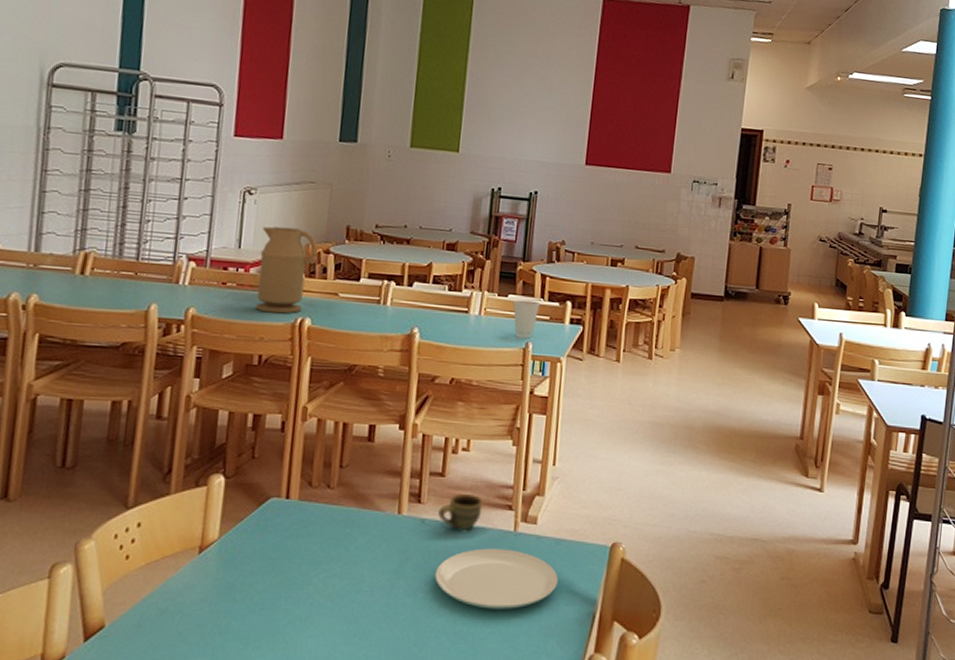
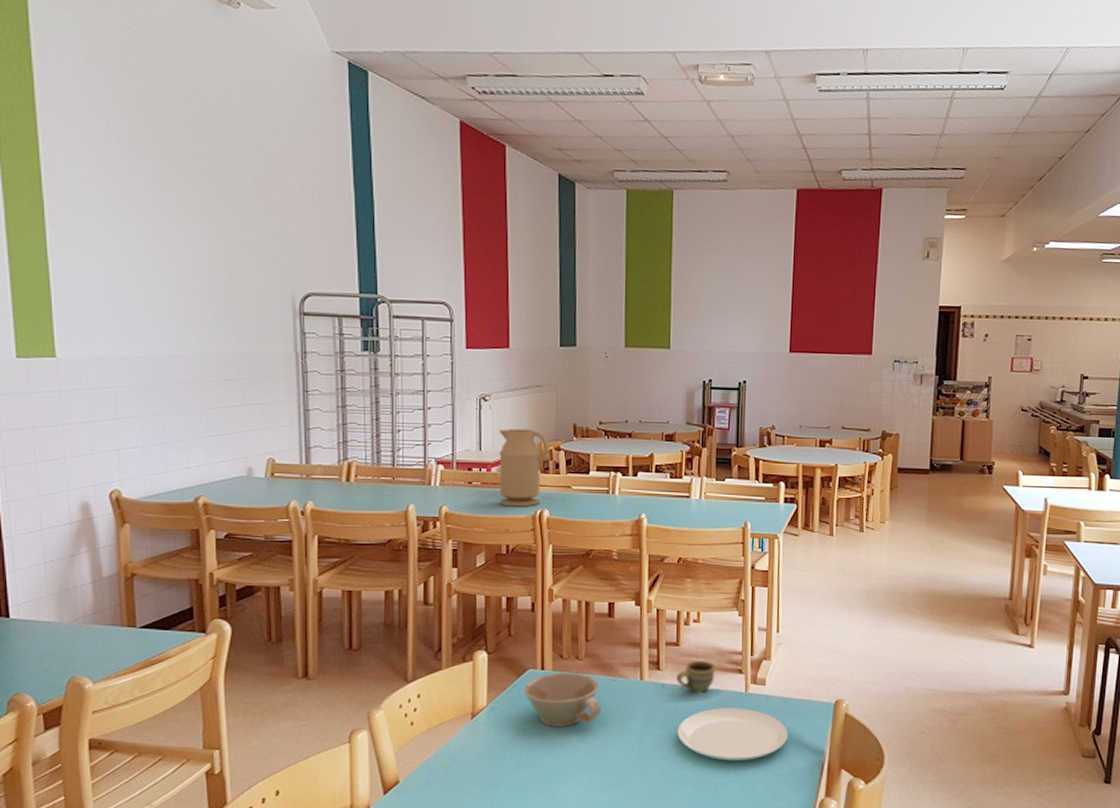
cup: none [263,503,351,565] -> present [523,673,601,726]
cup: present [513,299,541,340] -> none [730,483,756,519]

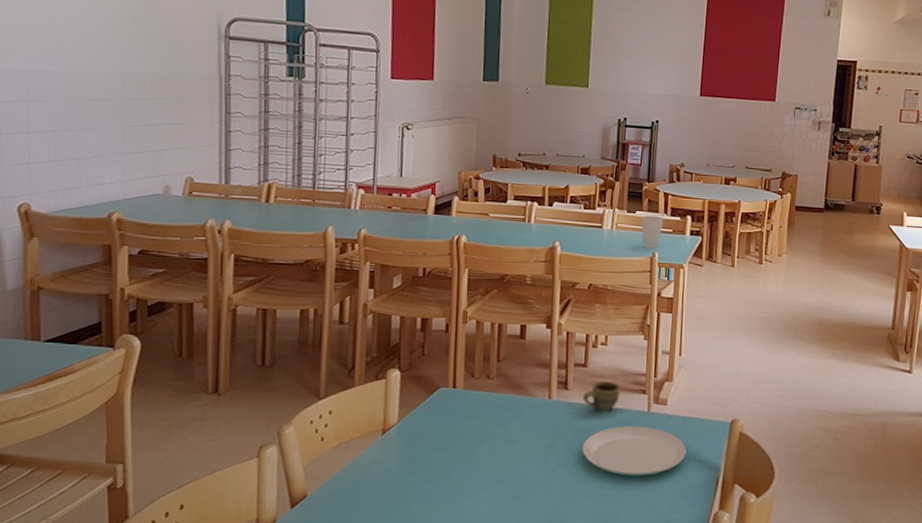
water jug: present [499,428,549,507] -> none [418,157,469,232]
cup: present [523,673,601,726] -> none [435,391,510,442]
cup: none [730,483,756,519] -> present [640,215,664,250]

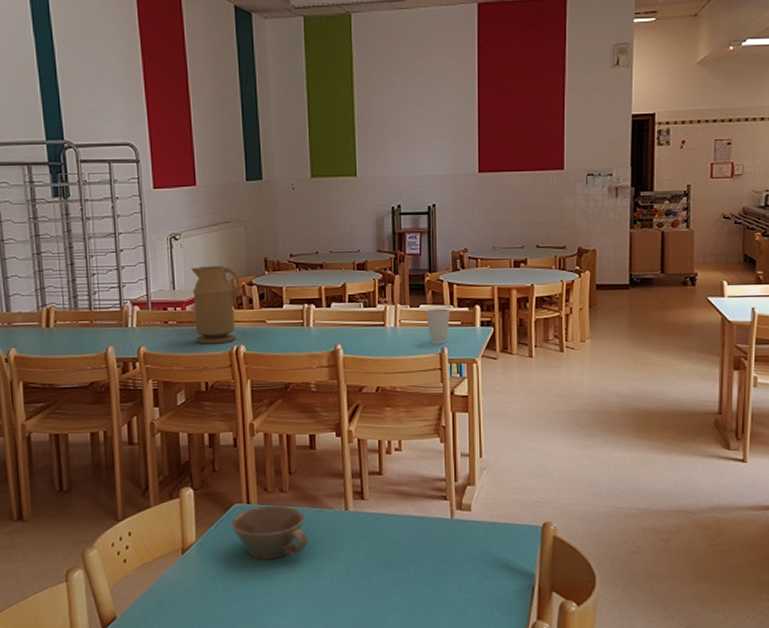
water jug: none [418,157,469,232] -> present [191,266,242,344]
cup: none [435,391,510,442] -> present [231,506,308,559]
plate: present [582,426,687,477] -> none [385,534,496,588]
cup: present [583,380,621,411] -> none [381,488,420,521]

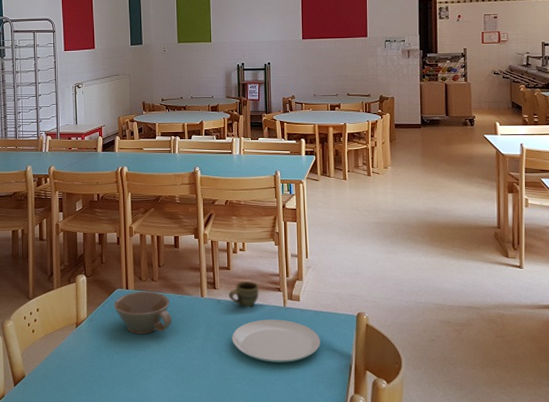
water jug: present [191,266,242,344] -> none [89,107,126,165]
cup: none [381,488,420,521] -> present [229,281,259,307]
plate: none [385,534,496,588] -> present [232,319,320,363]
cup: present [425,308,451,345] -> none [262,141,282,169]

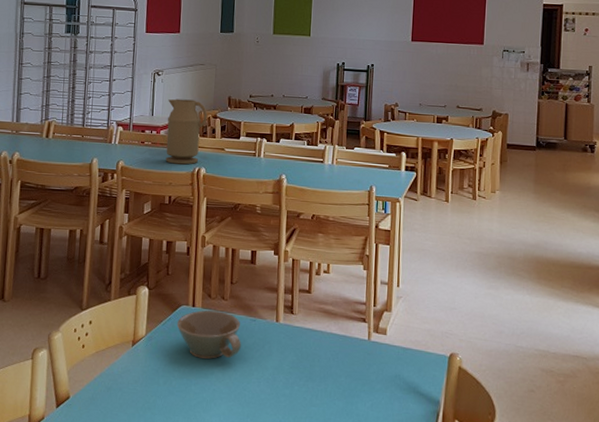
water jug: none [89,107,126,165] -> present [165,99,208,165]
cup: present [229,281,259,307] -> none [307,307,342,337]
plate: present [232,319,320,363] -> none [307,352,406,405]

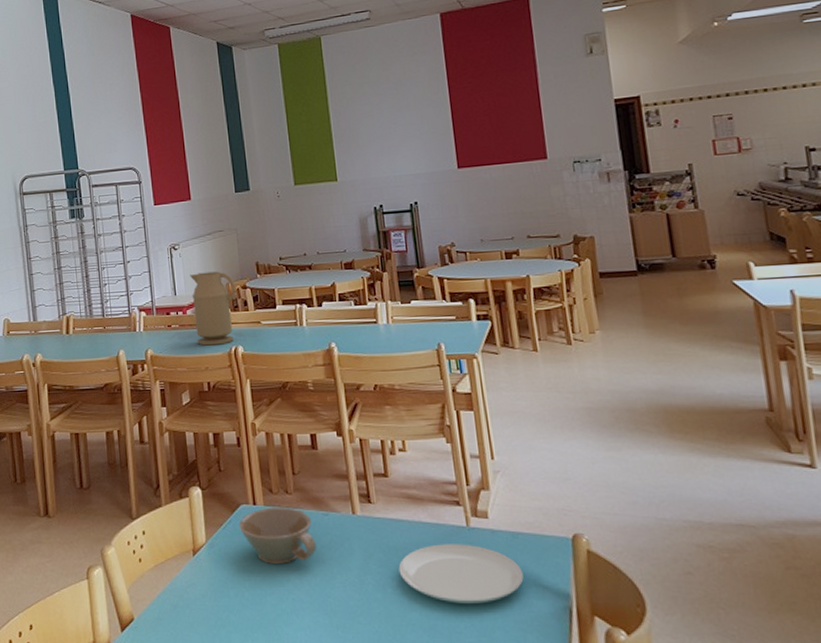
plate: none [307,352,406,405] -> present [398,544,524,605]

